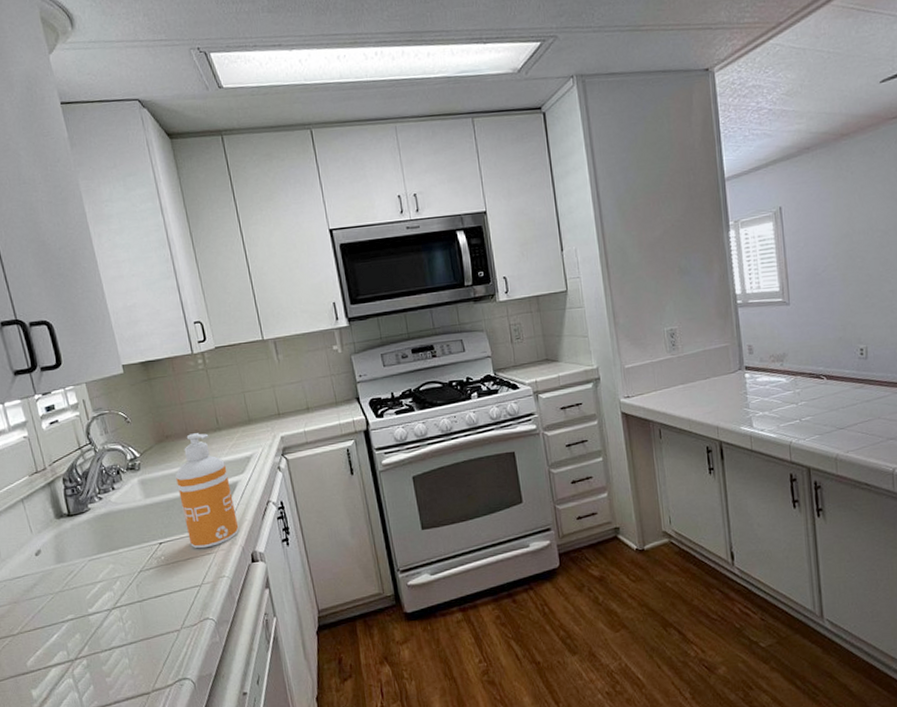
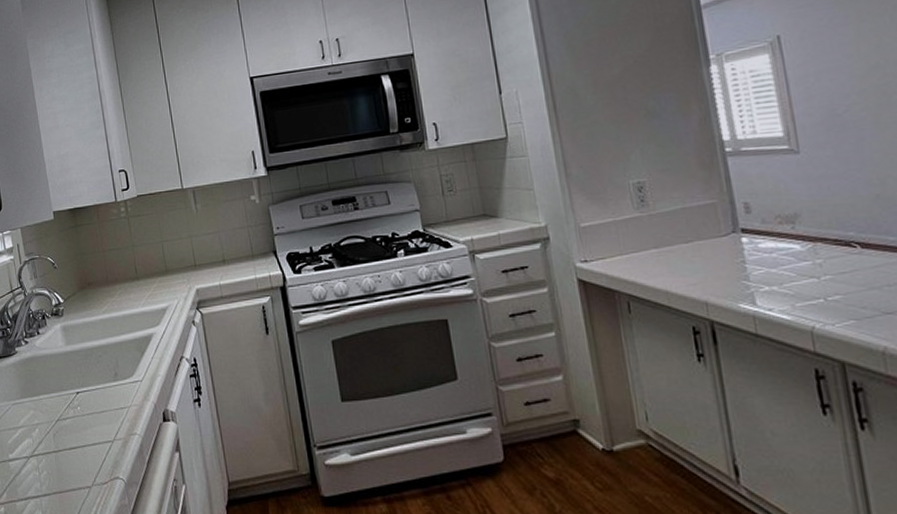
soap dispenser: present [175,433,239,549] -> none [95,281,152,402]

